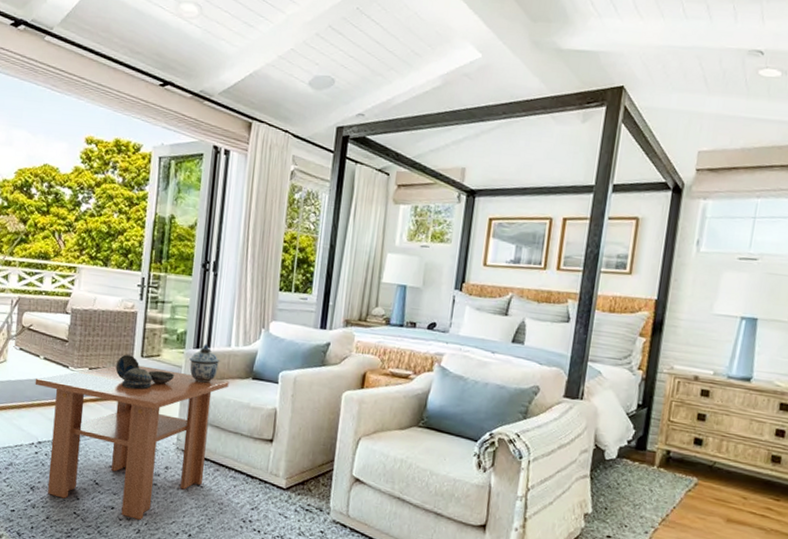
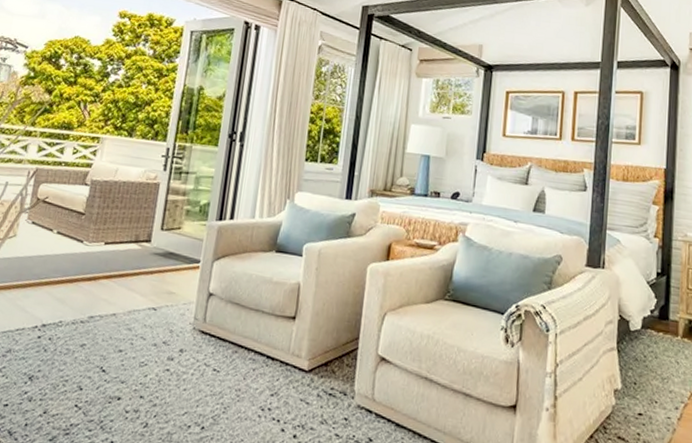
coffee table: present [35,365,229,520] -> none [44,239,252,412]
decorative bowl: present [115,354,175,390] -> none [133,227,196,265]
lidded jar: present [189,344,220,383] -> none [211,215,243,257]

